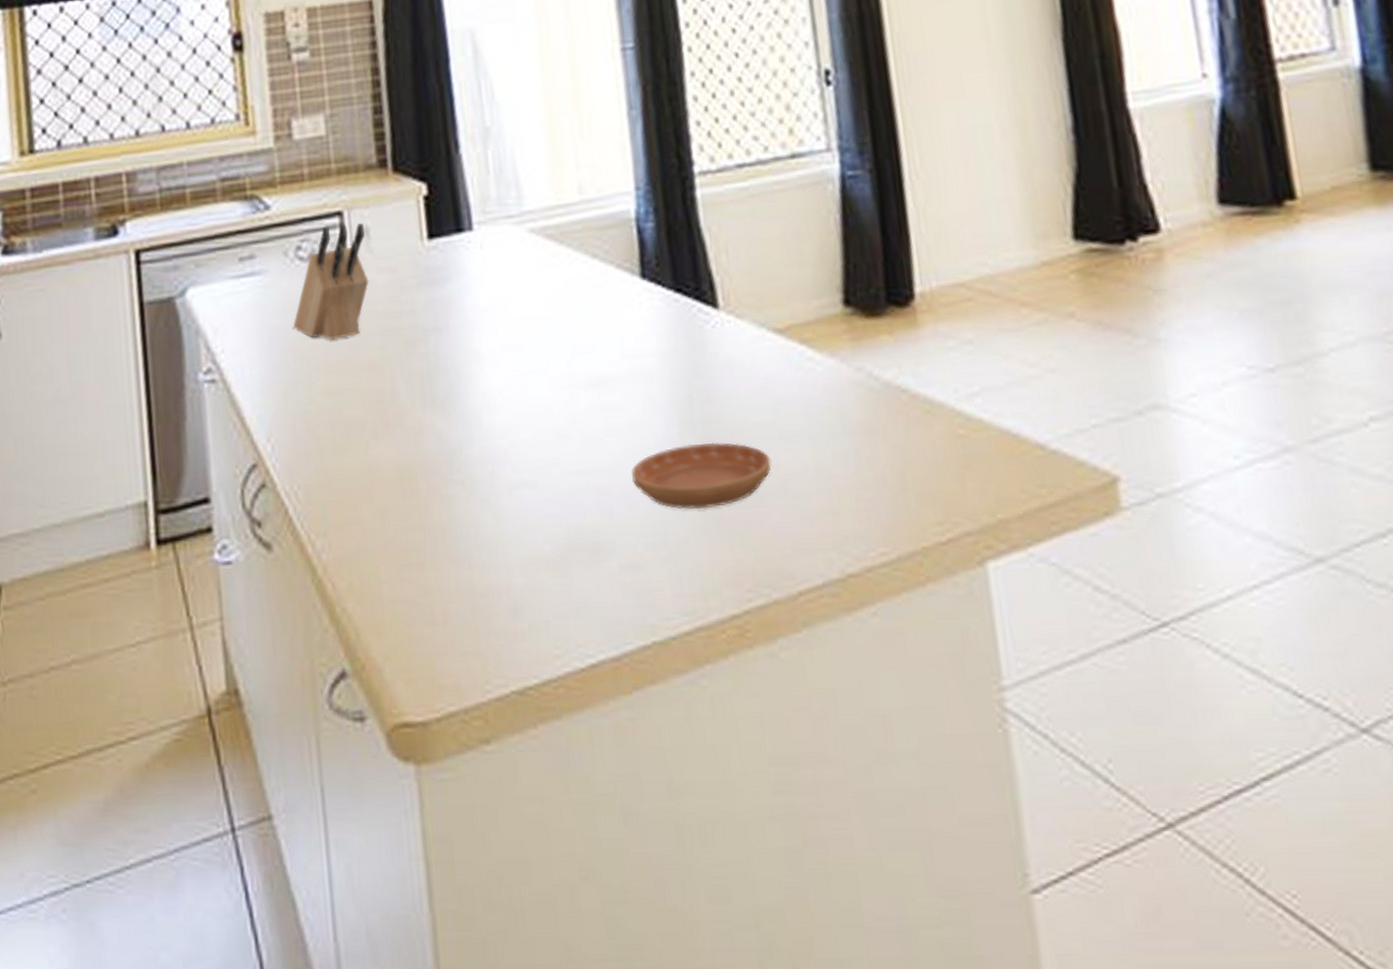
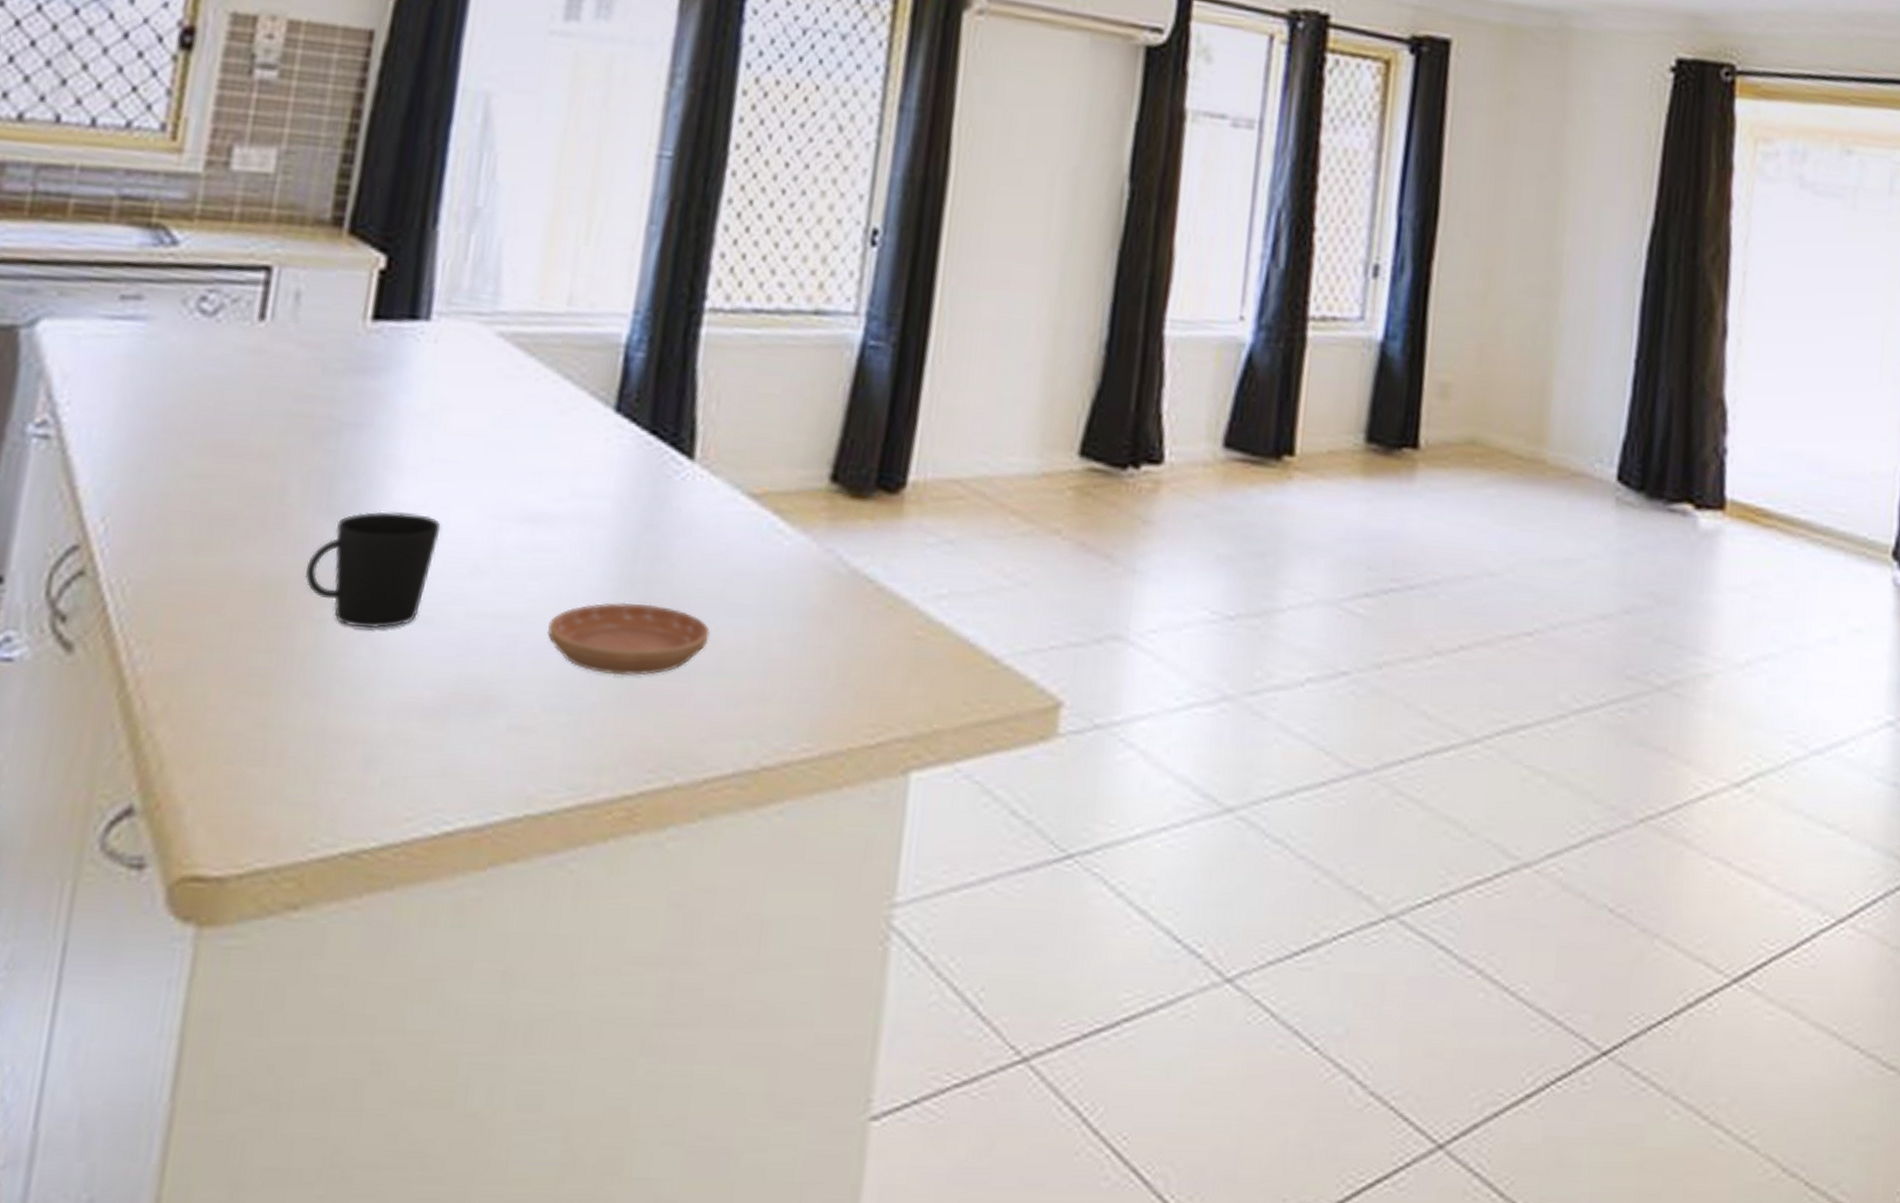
knife block: present [293,222,369,340] -> none [171,279,295,415]
cup: none [427,395,524,499] -> present [305,511,441,629]

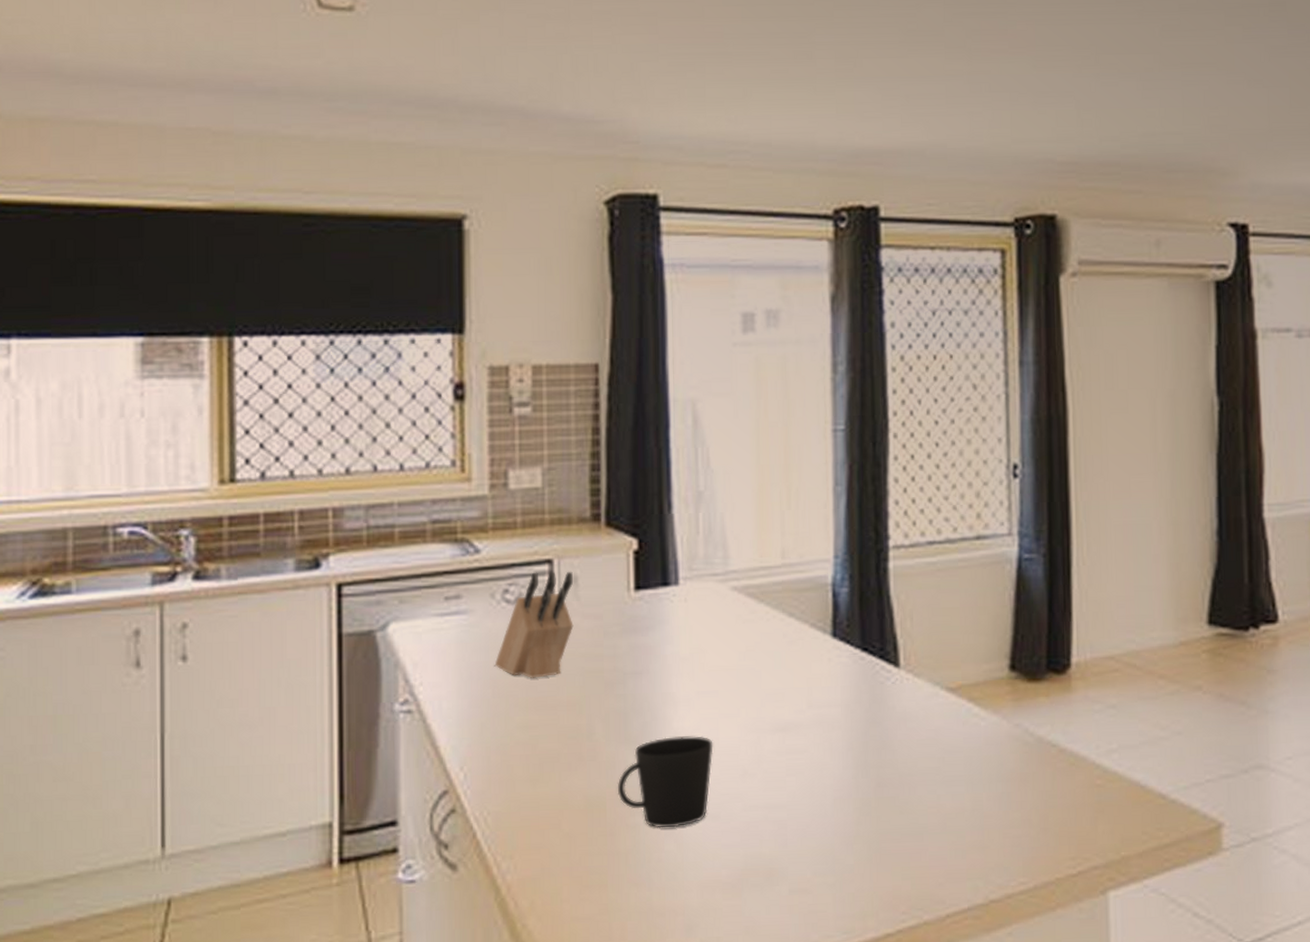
knife block: none [171,279,295,415] -> present [494,571,574,678]
saucer: present [548,602,710,676] -> none [808,784,933,842]

